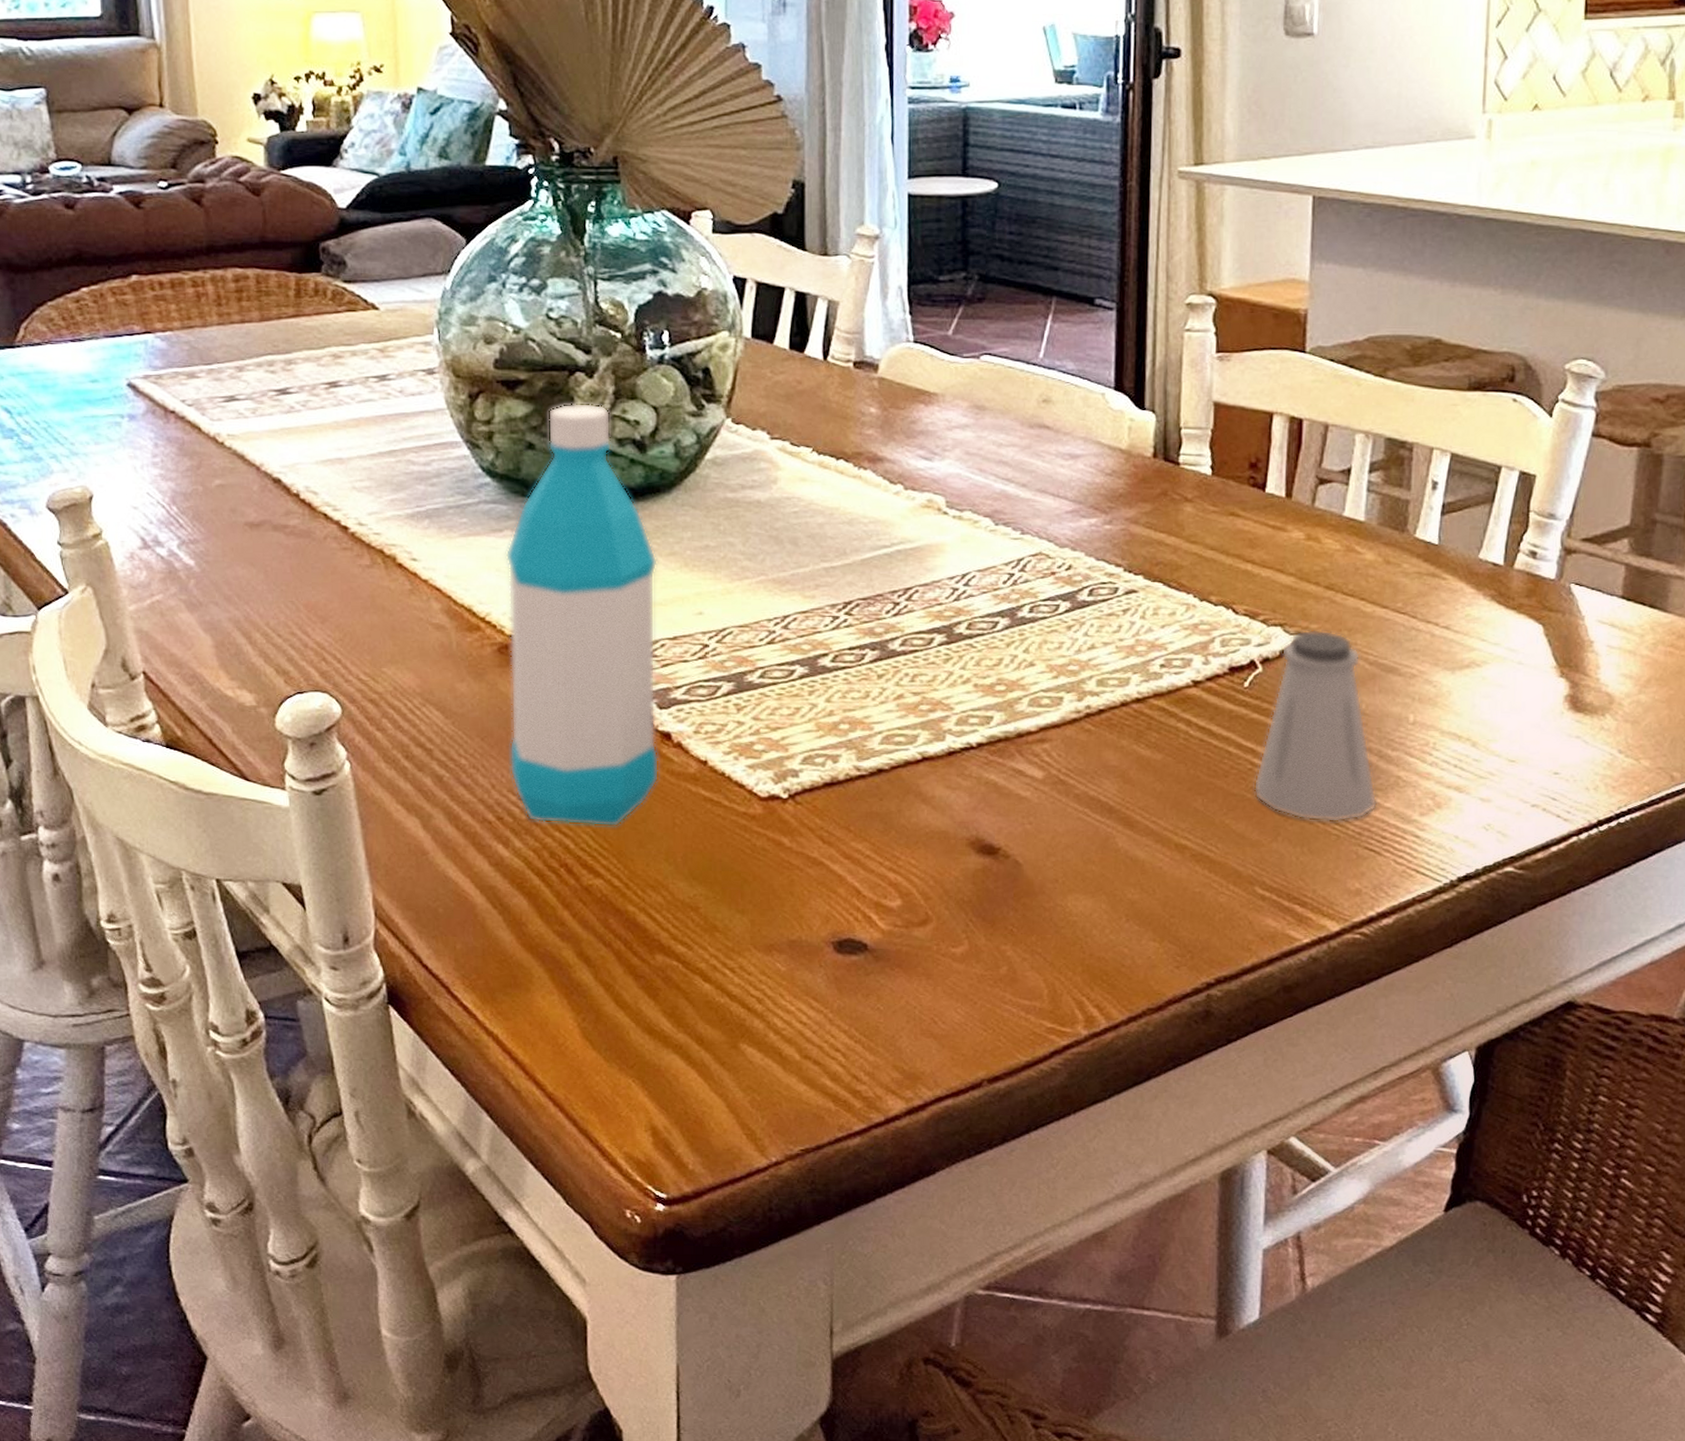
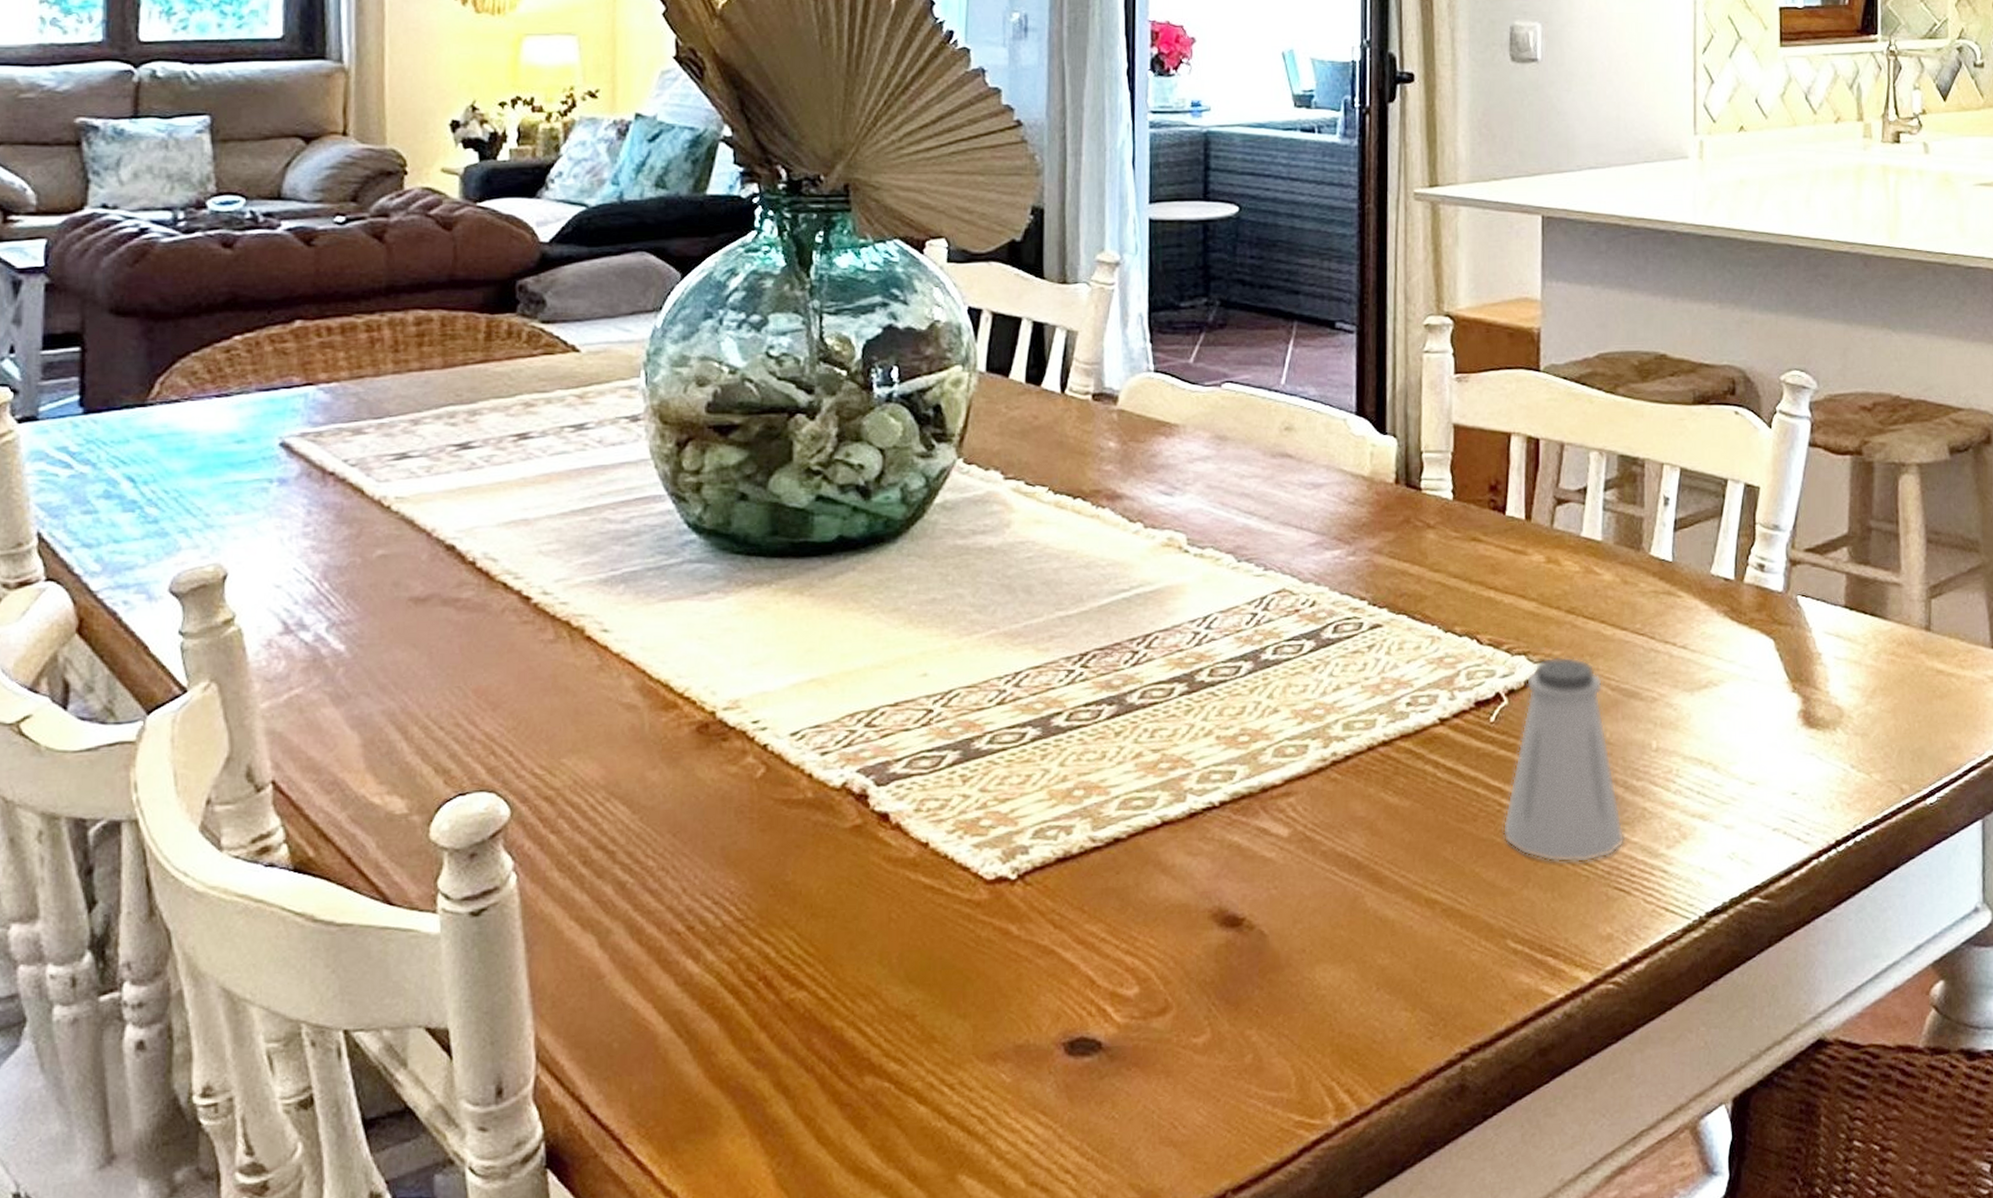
water bottle: present [505,402,660,827] -> none [704,447,879,929]

